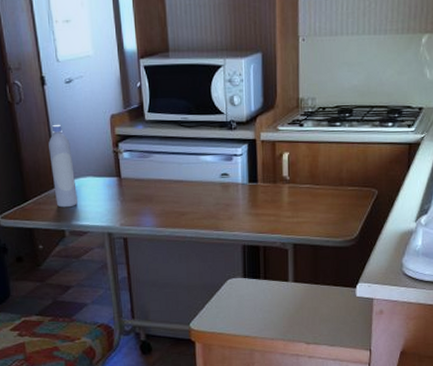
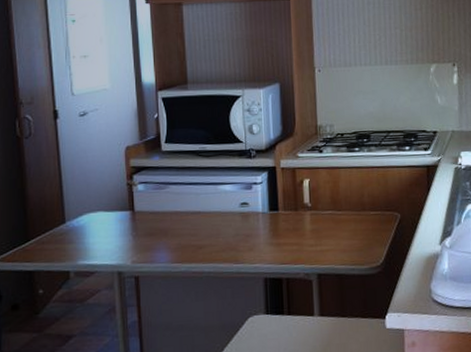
bottle: present [48,124,77,208] -> none [58,157,85,247]

